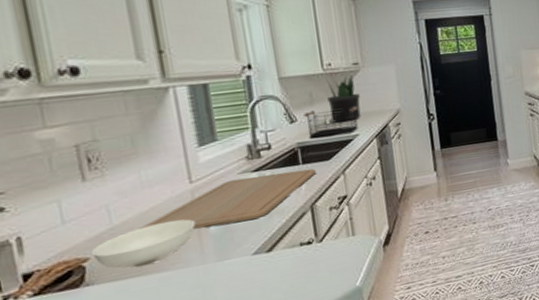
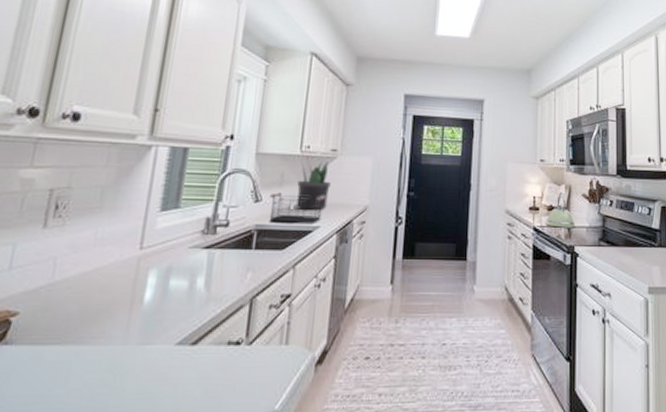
bowl: present [90,219,196,269] -> none [22,287,132,334]
chopping board: present [139,168,316,230] -> none [76,253,266,303]

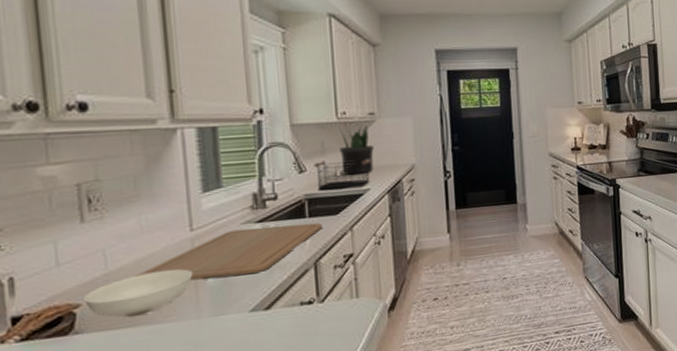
bowl: none [22,287,132,334] -> present [82,269,194,319]
chopping board: none [76,253,266,303] -> present [134,222,322,280]
kettle: present [546,192,576,228] -> none [588,131,616,164]

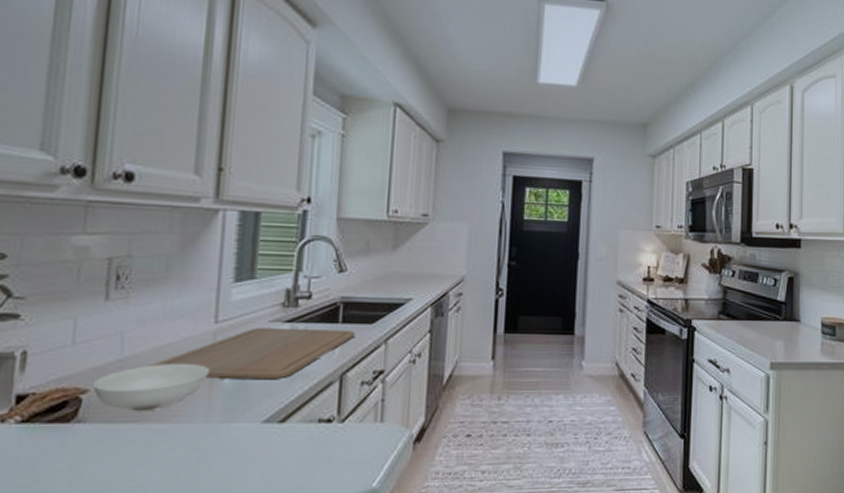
dish rack: present [314,159,372,191] -> none [355,262,418,297]
planter: present [338,125,374,175] -> none [385,225,423,281]

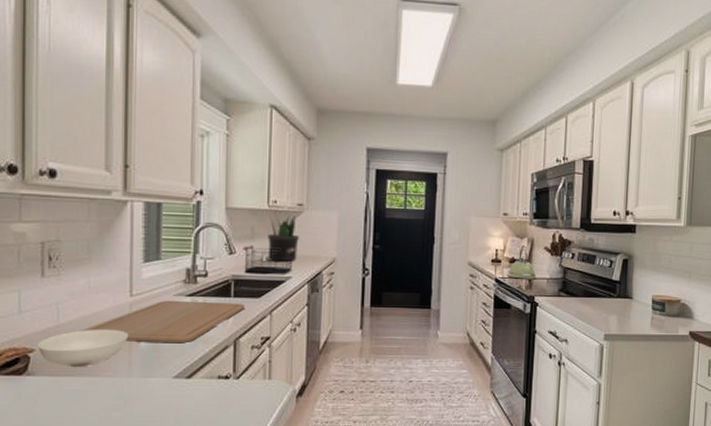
dish rack: none [355,262,418,297] -> present [243,245,296,275]
planter: none [385,225,423,281] -> present [268,214,299,262]
kettle: none [661,262,694,300] -> present [507,245,537,280]

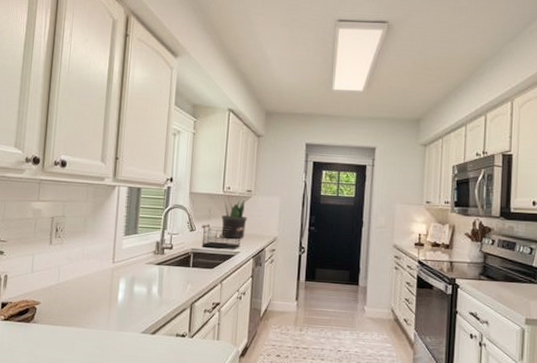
bowl: present [36,328,129,368] -> none [42,288,110,320]
chopping board: present [80,300,244,344] -> none [74,267,200,304]
kettle: present [507,245,537,280] -> none [430,231,458,263]

